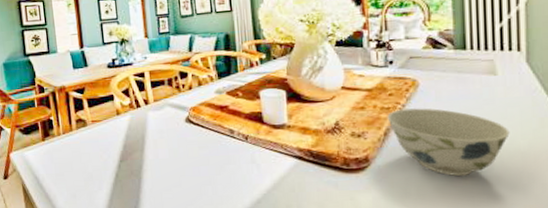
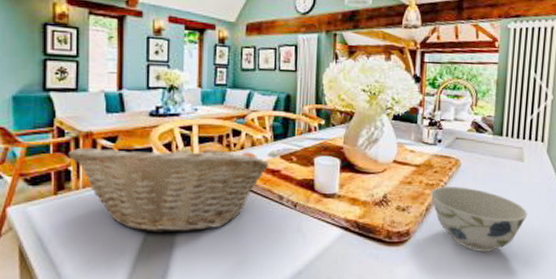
fruit basket: none [48,86,217,170] -> present [68,141,270,234]

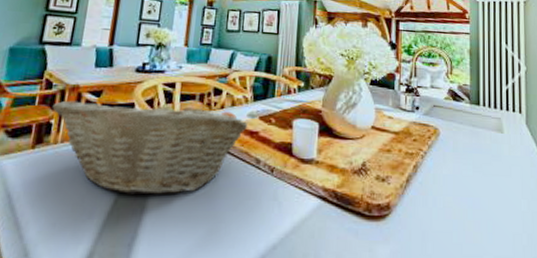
bowl: present [430,186,528,253] -> none [410,156,513,233]

